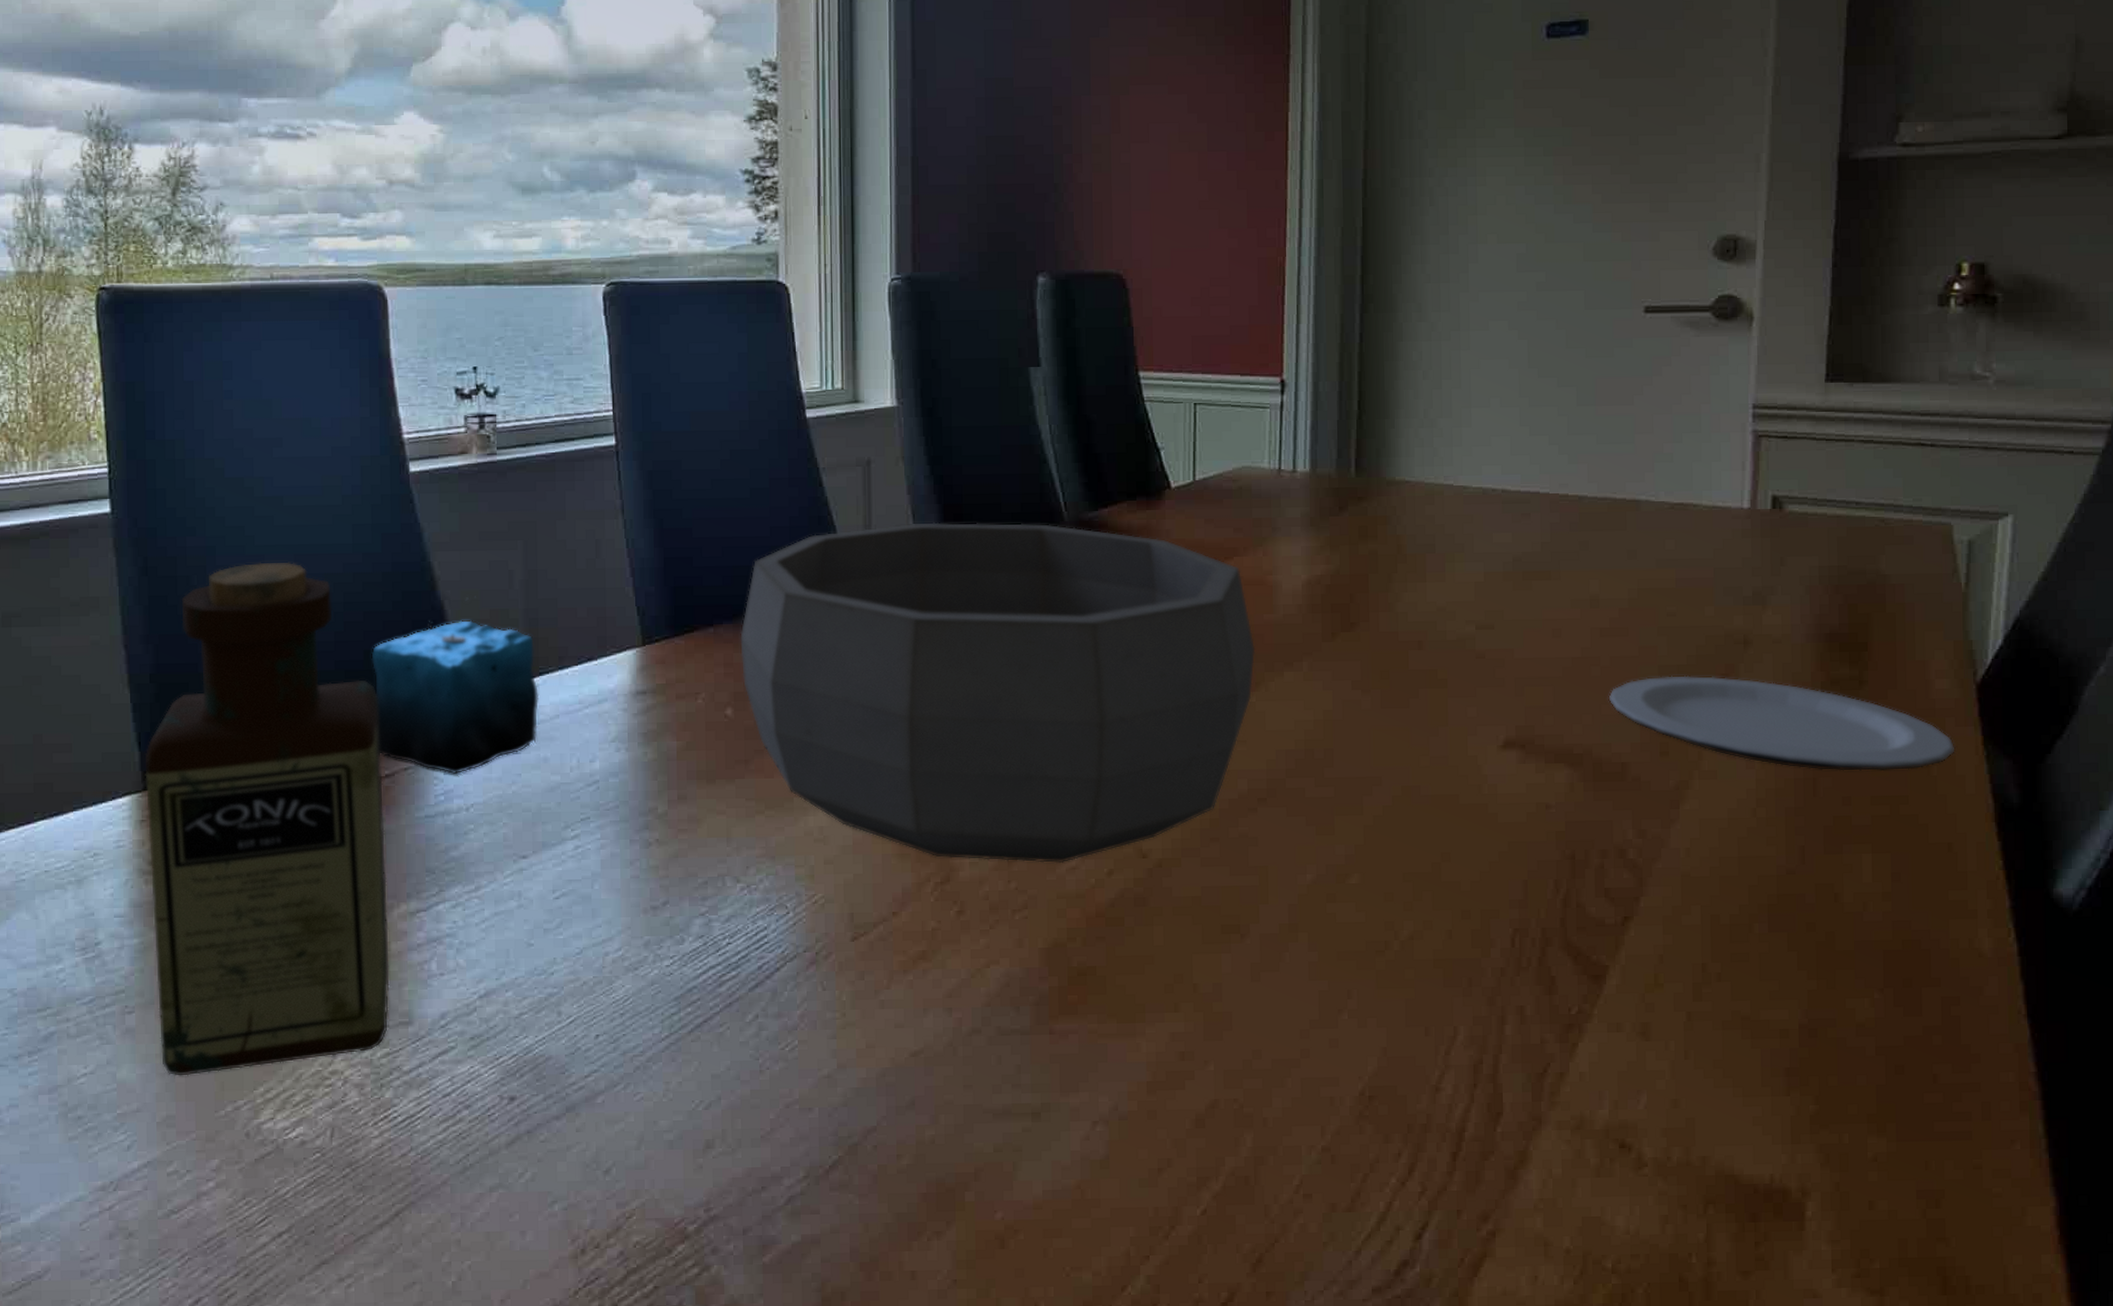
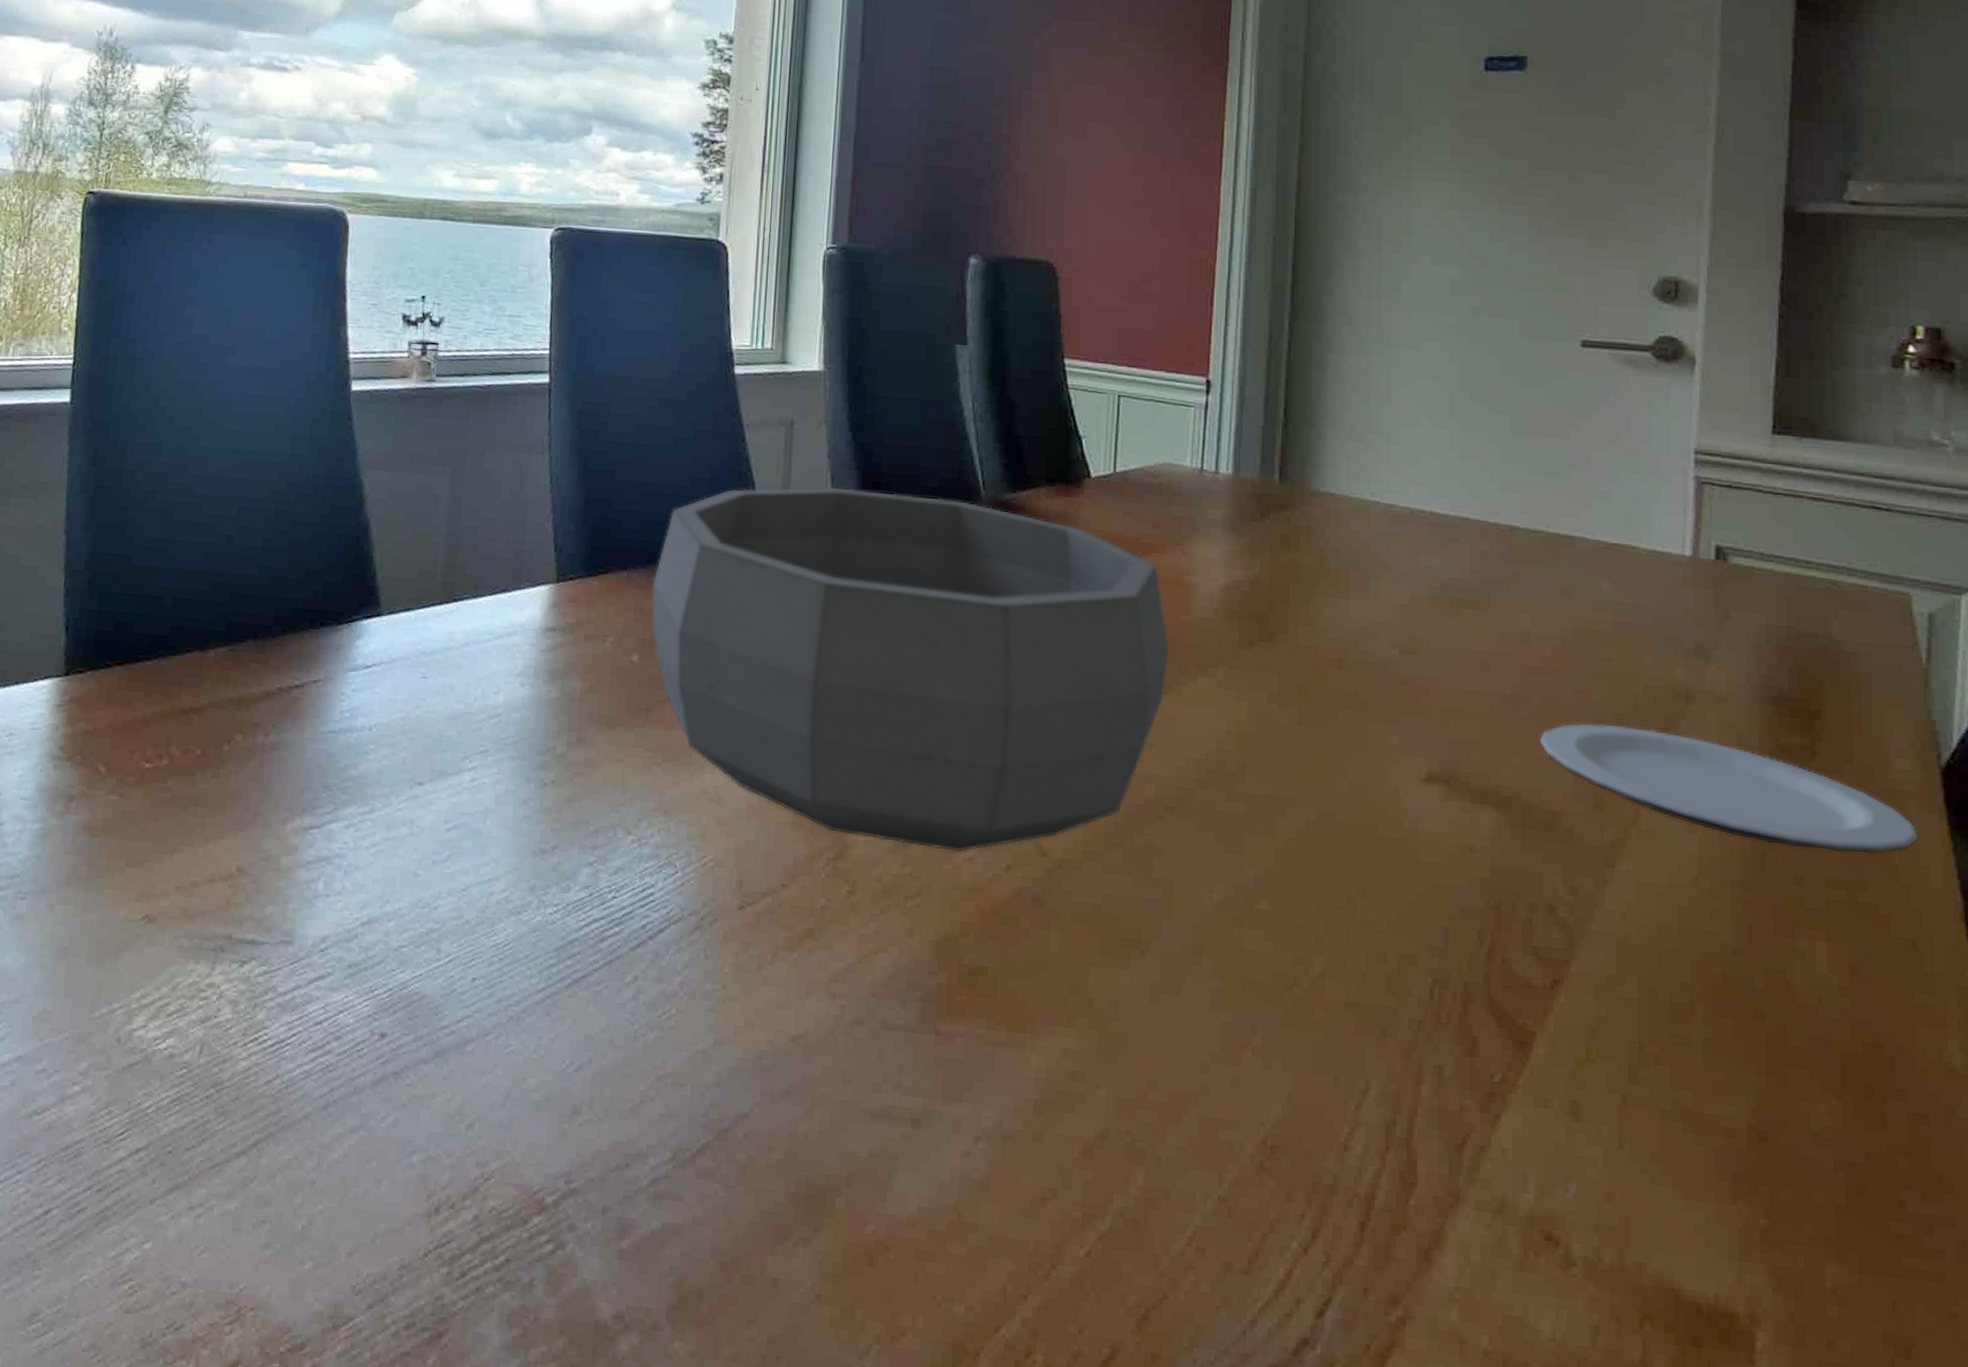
bottle: present [144,561,390,1076] -> none [46,463,297,971]
candle: present [371,596,540,775] -> none [291,516,452,693]

